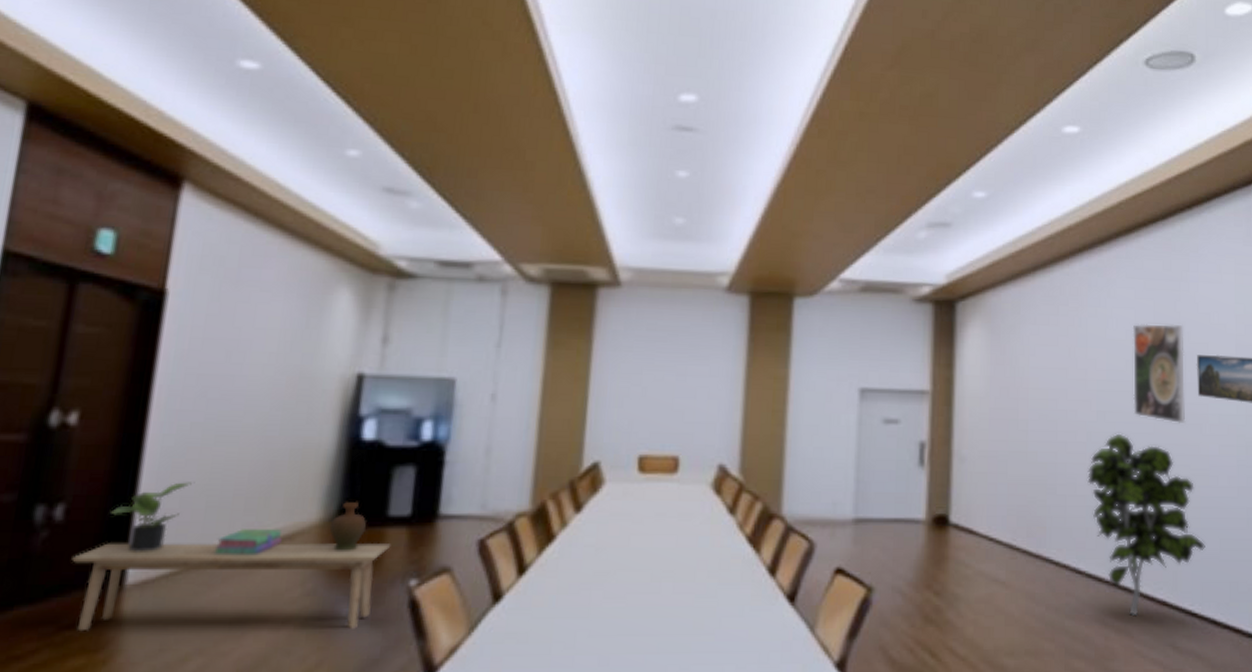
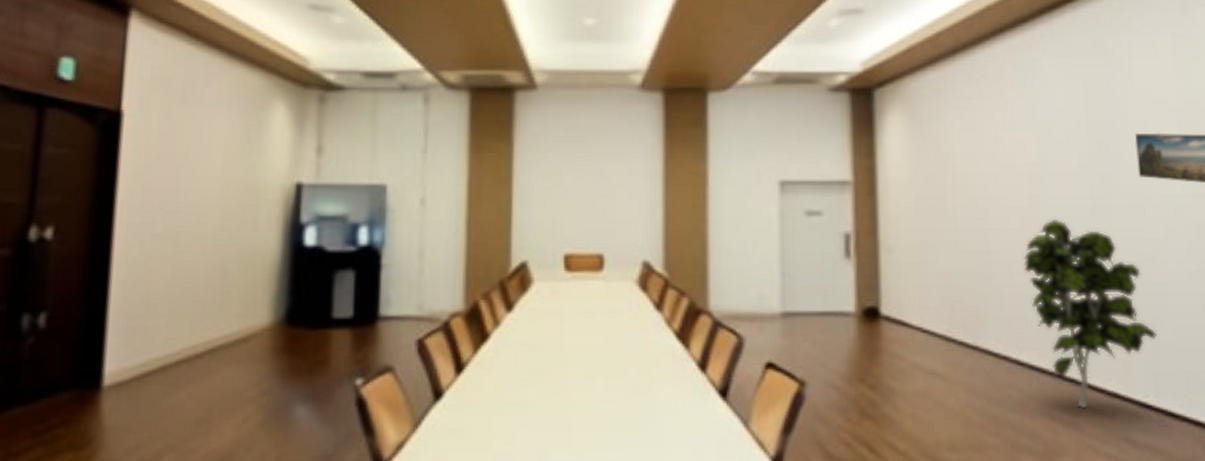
bench: present [72,543,391,632] -> none [55,345,337,430]
potted plant: present [109,482,195,552] -> none [85,290,158,356]
stack of books: present [213,528,282,556] -> none [178,331,238,358]
decorative vase: present [329,501,366,551] -> none [279,304,313,352]
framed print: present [1133,324,1186,424] -> none [1064,103,1127,207]

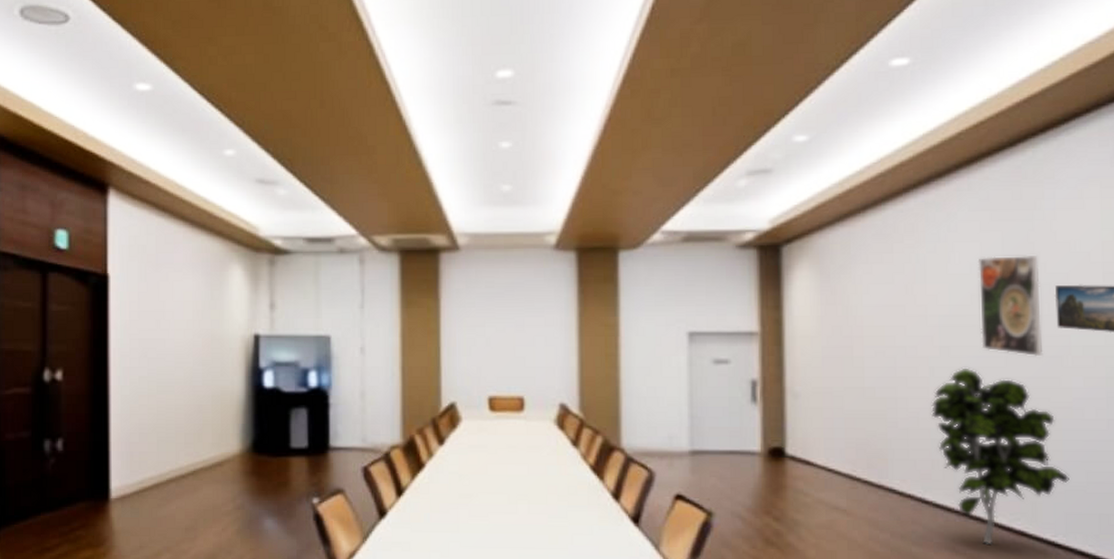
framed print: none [1064,103,1127,207] -> present [979,256,1043,357]

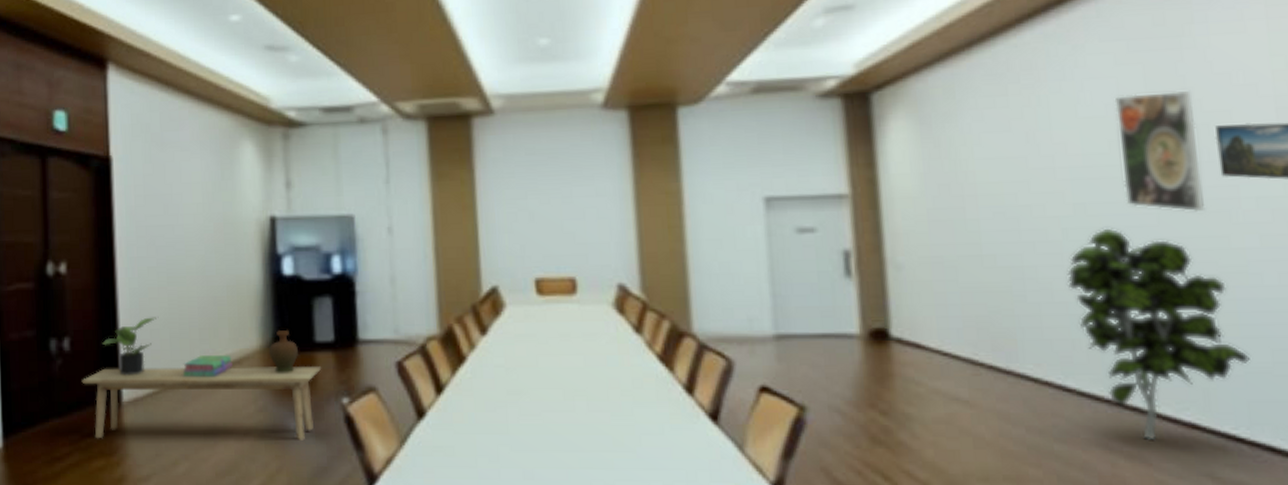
bench: none [73,467,296,536] -> present [81,366,322,441]
potted plant: none [93,422,148,475] -> present [101,317,159,376]
stack of books: none [167,457,214,478] -> present [182,354,233,378]
decorative vase: none [248,436,274,475] -> present [268,329,298,373]

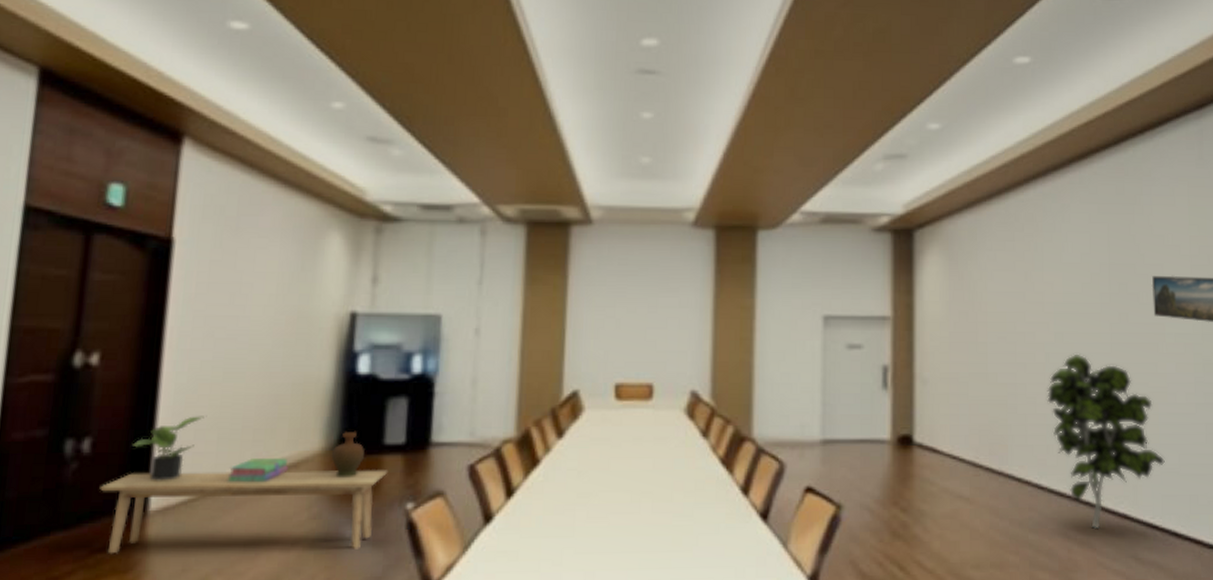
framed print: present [1116,91,1206,213] -> none [1088,247,1143,344]

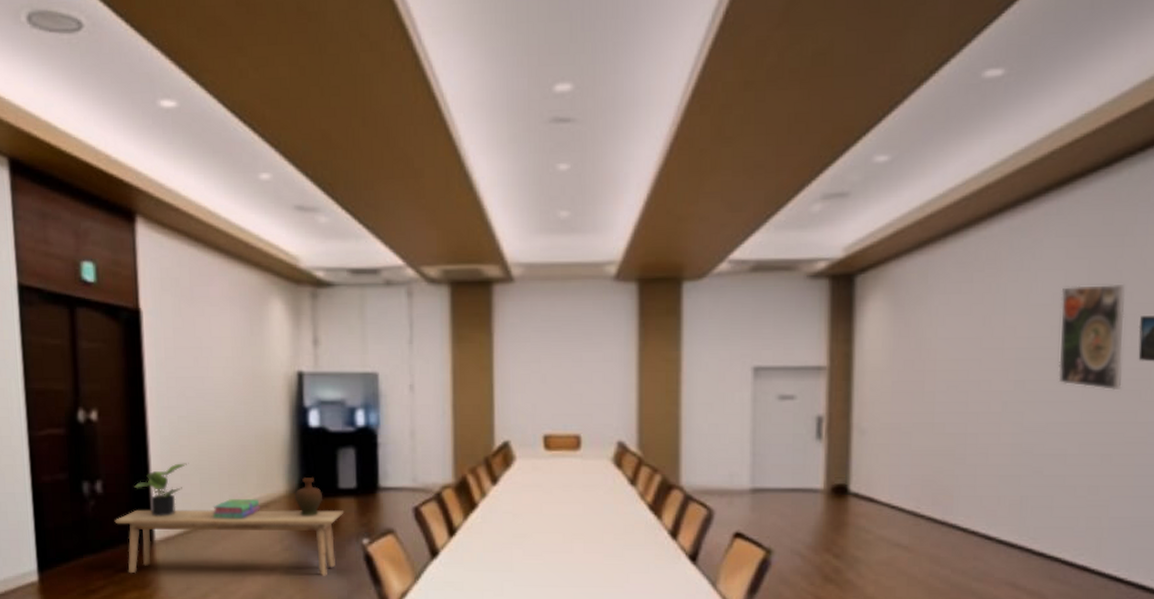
indoor plant: present [1047,353,1165,530] -> none [1001,402,1137,581]
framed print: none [1088,247,1143,344] -> present [1059,285,1125,391]

